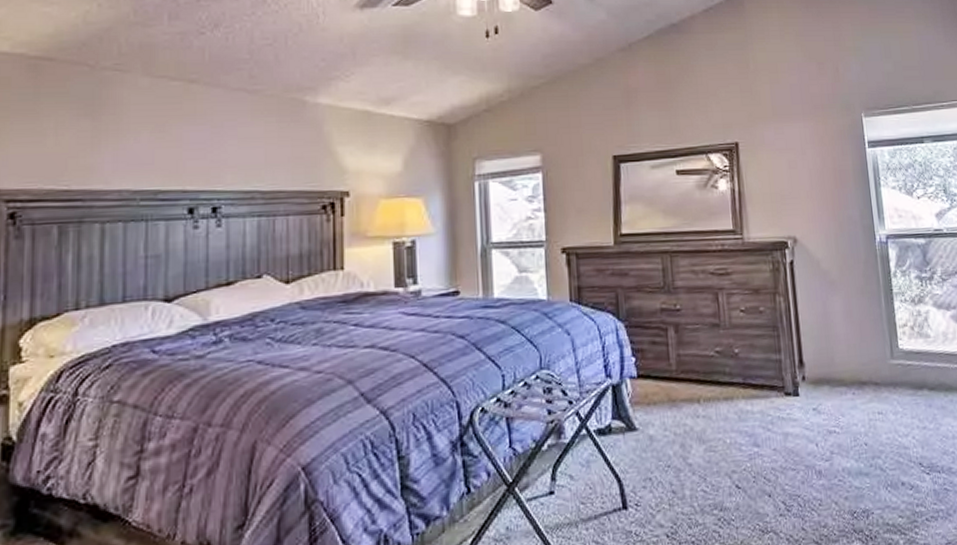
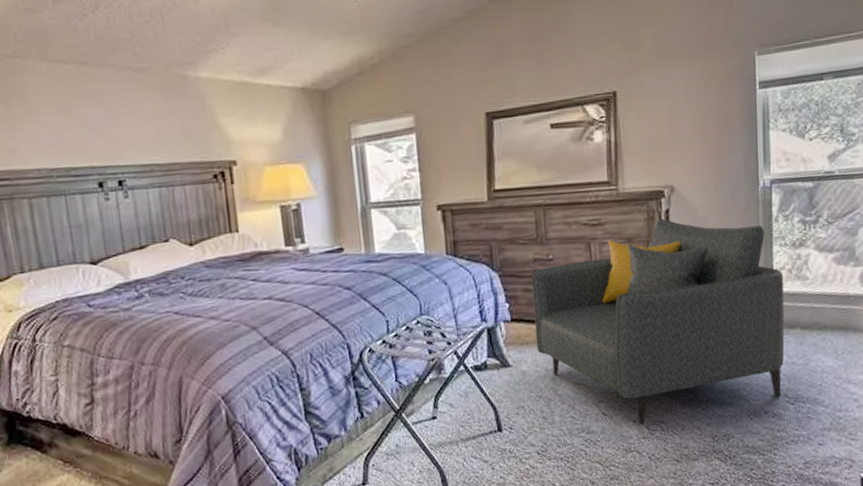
armchair: none [658,270,916,500] -> present [531,218,785,425]

